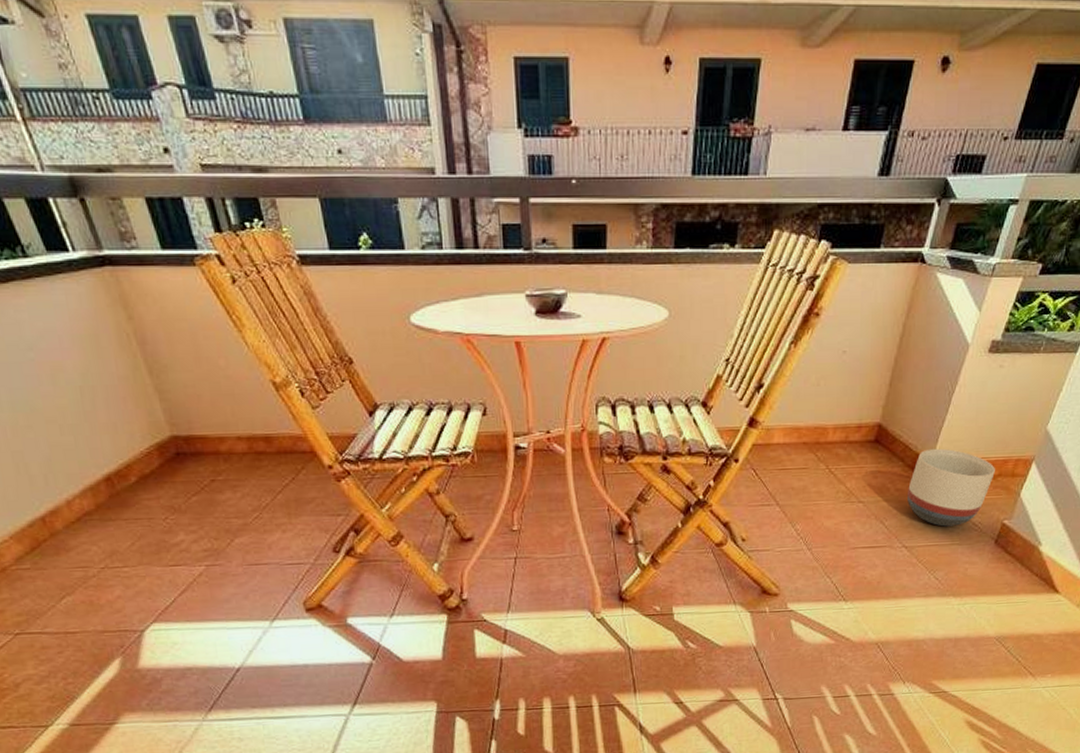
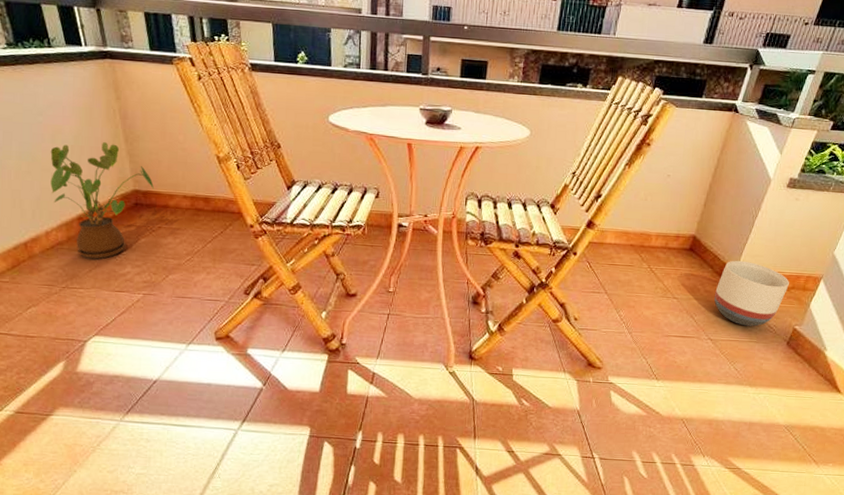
house plant: none [52,378,199,529] -> present [50,142,155,259]

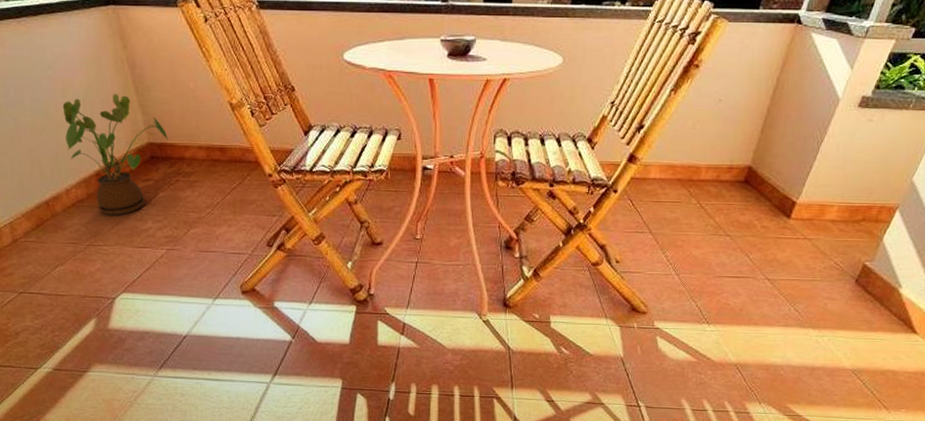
planter: present [714,260,789,327] -> none [772,191,859,264]

